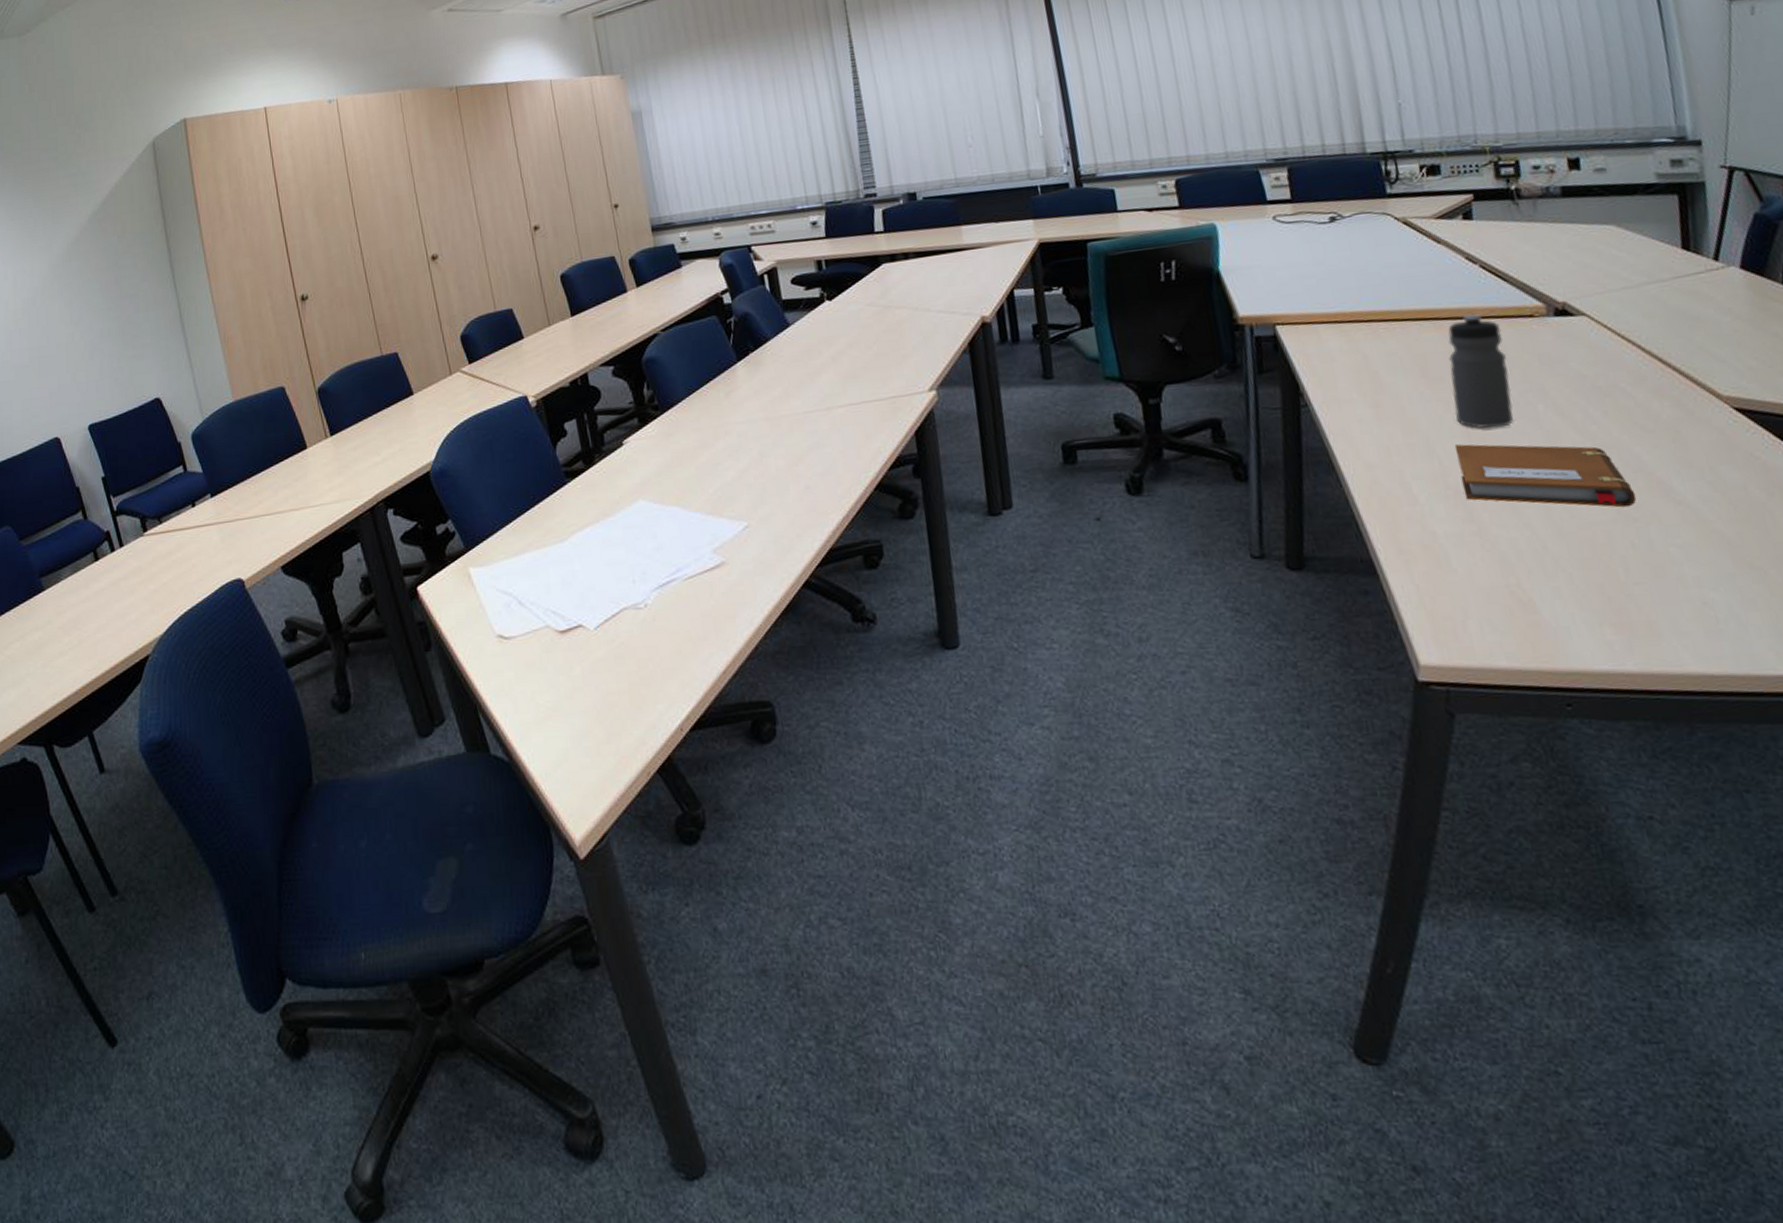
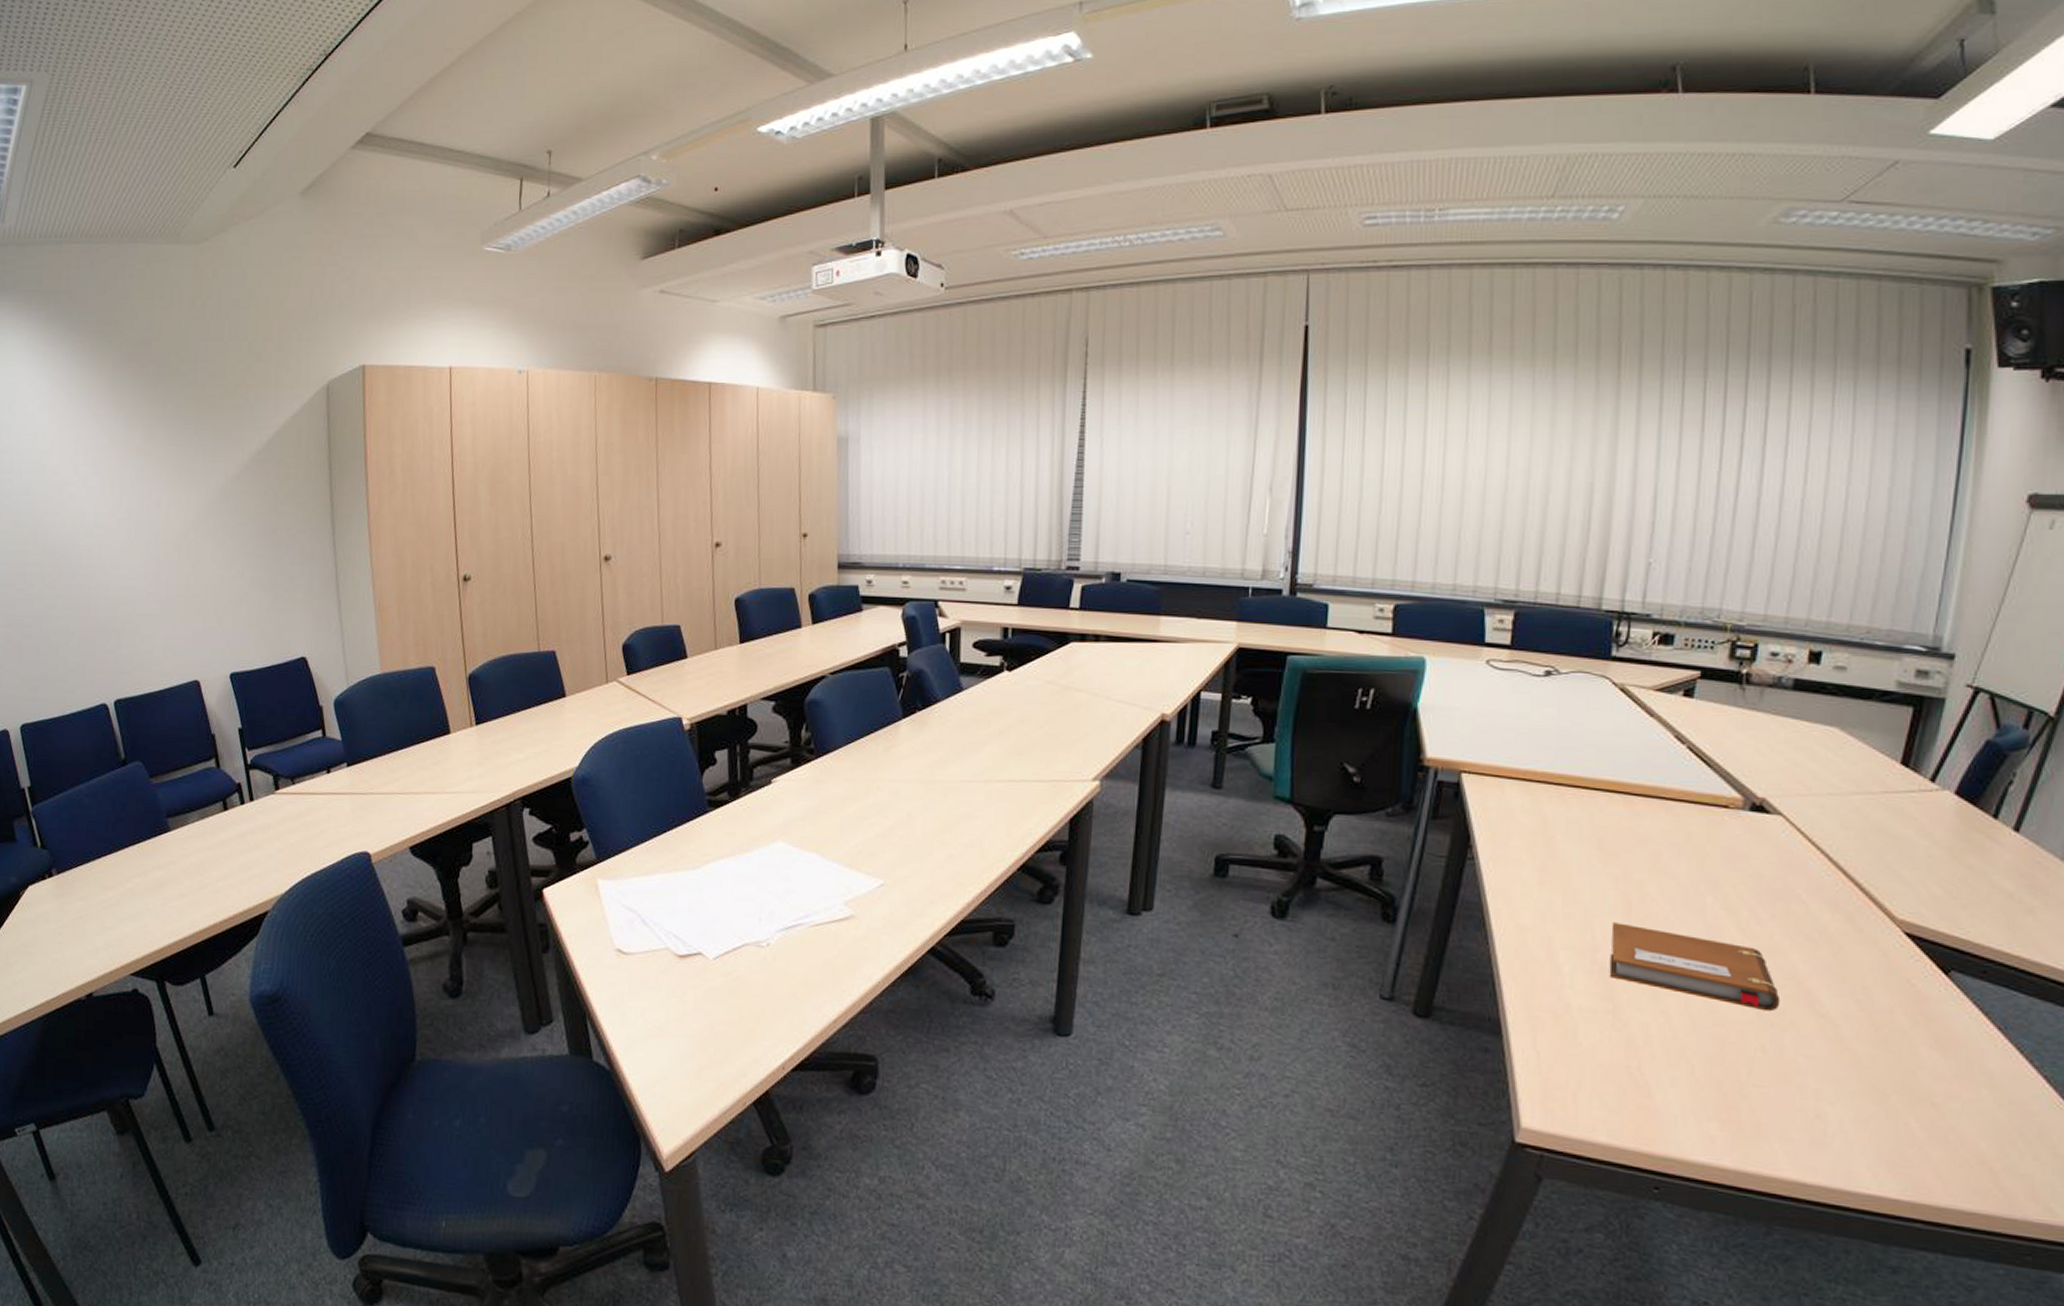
water bottle: present [1448,313,1514,429] -> none [1620,794,1692,913]

